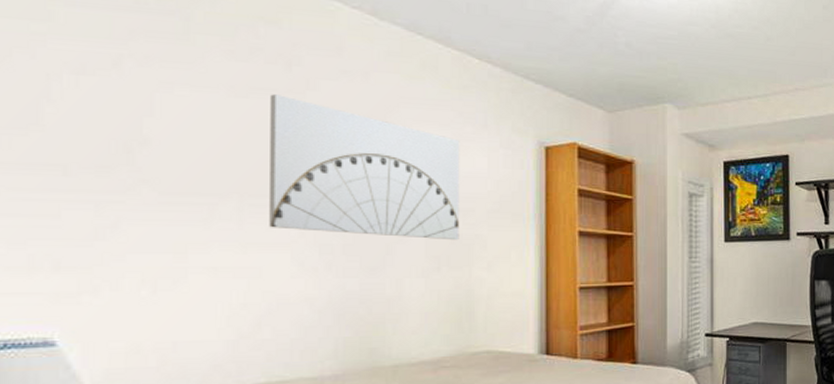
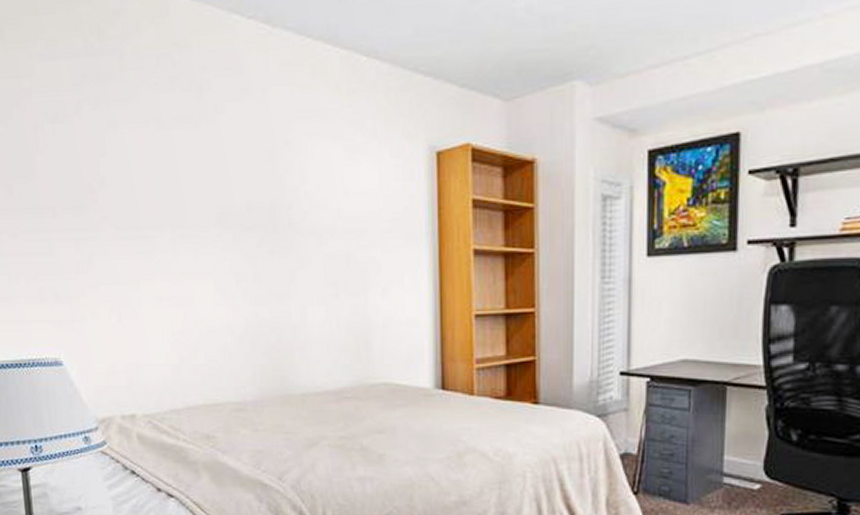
wall art: present [269,94,460,241] -> none [188,122,355,265]

